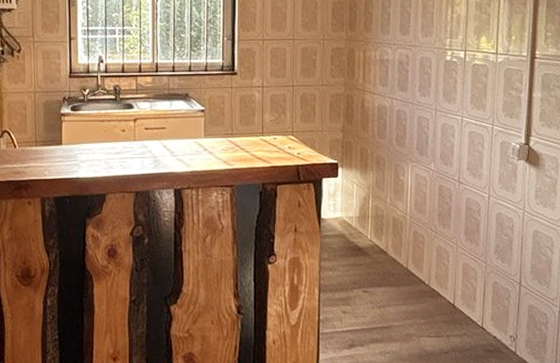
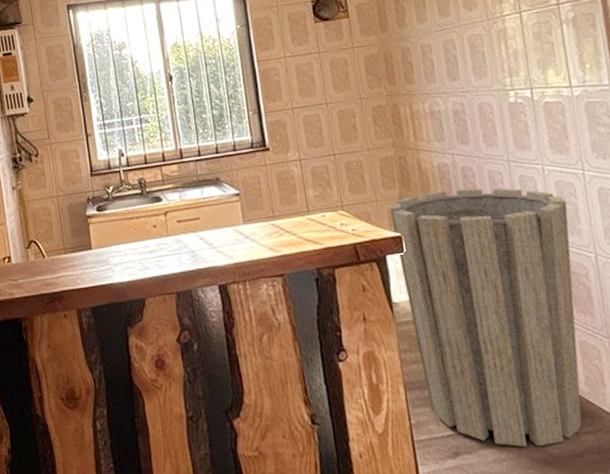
trash can: none [331,129,475,344] -> present [389,188,582,447]

